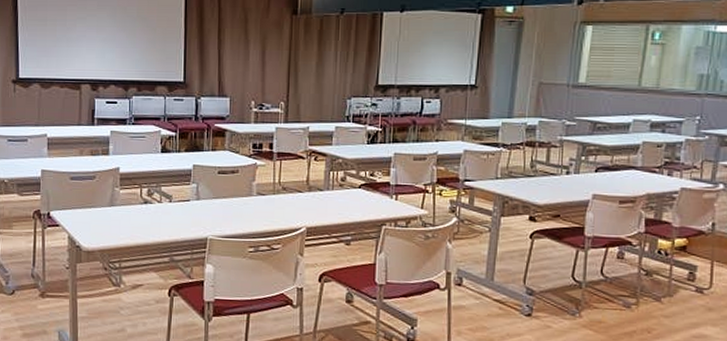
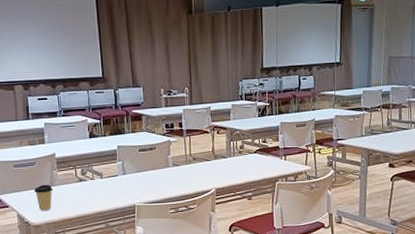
coffee cup: none [90,203,112,235] -> present [34,184,53,211]

